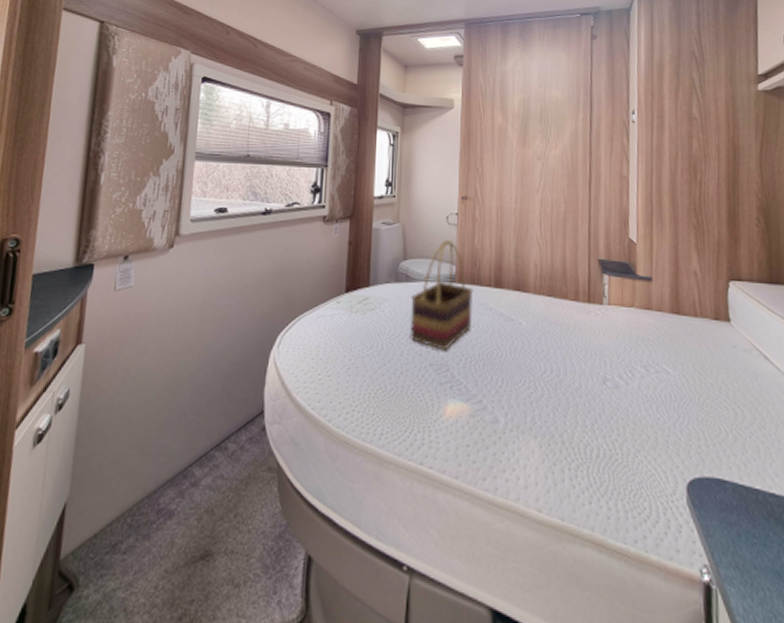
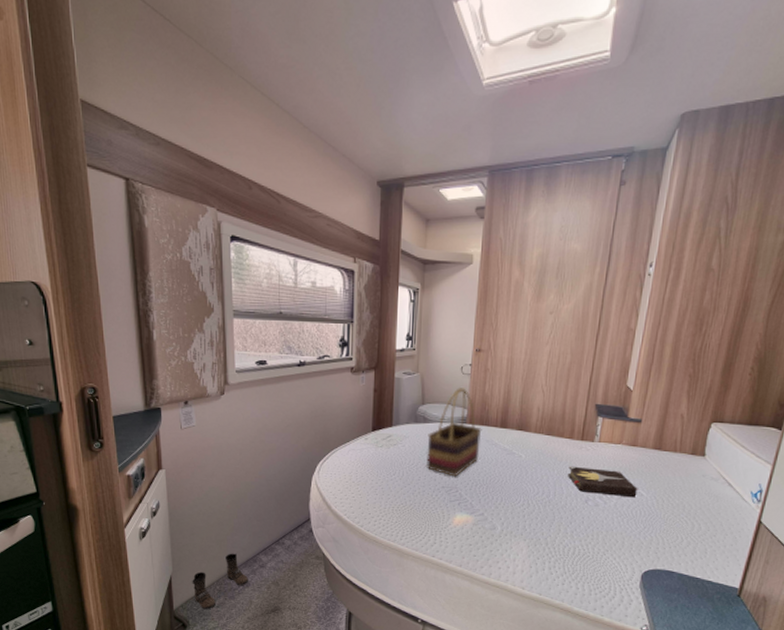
boots: none [93,465,174,559] -> present [192,553,249,610]
hardback book: none [578,335,663,376] -> present [568,466,639,498]

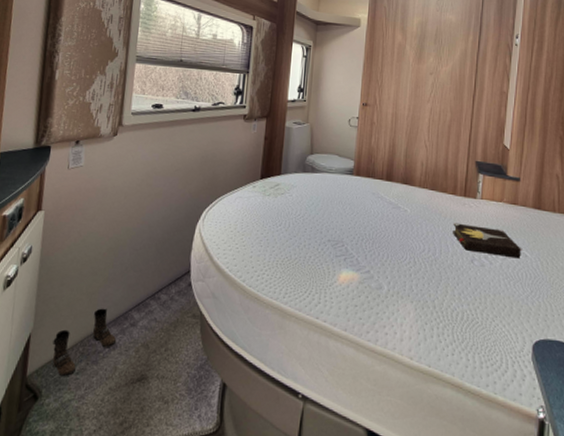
woven basket: present [426,386,482,477] -> none [313,138,368,230]

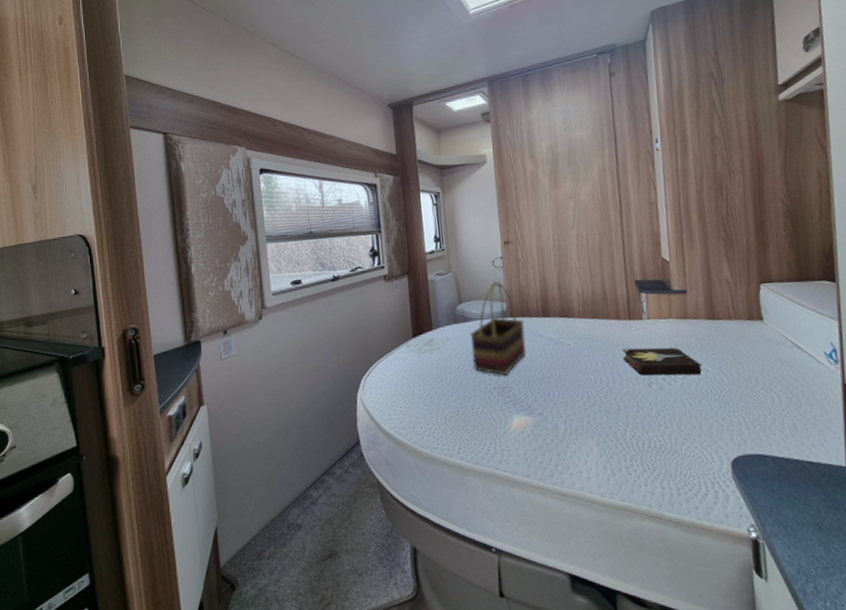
boots: present [53,308,117,377] -> none [239,491,301,564]
woven basket: none [313,138,368,230] -> present [470,280,526,376]

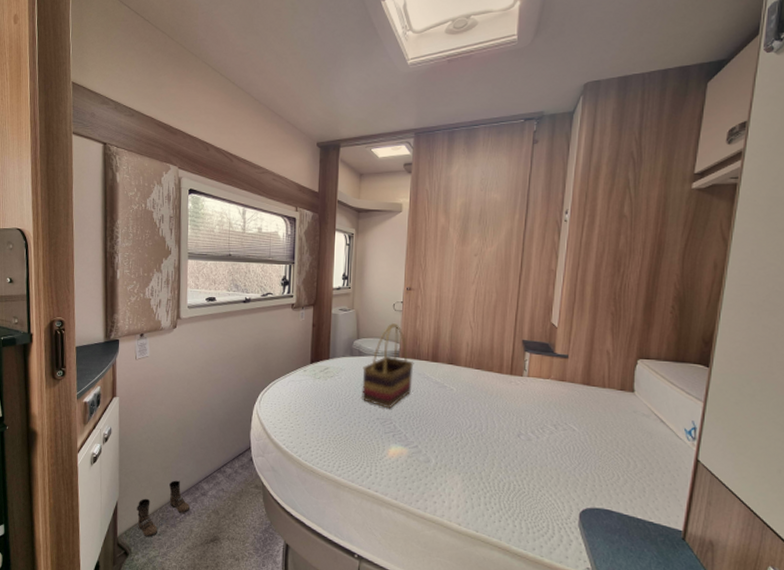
boots: none [239,491,301,564] -> present [136,480,191,538]
hardback book: present [622,347,703,376] -> none [499,400,570,433]

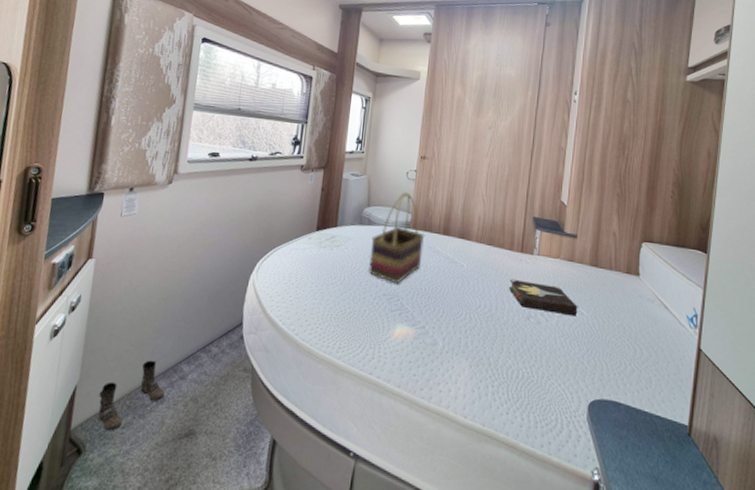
hardback book: none [499,400,570,433] -> present [509,279,579,317]

